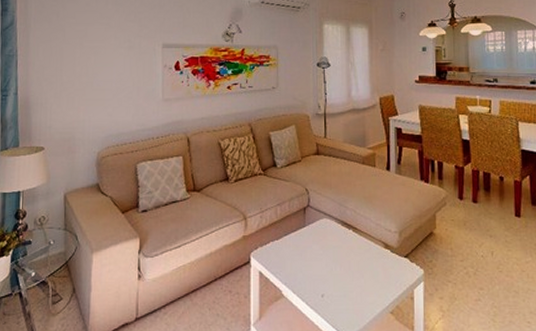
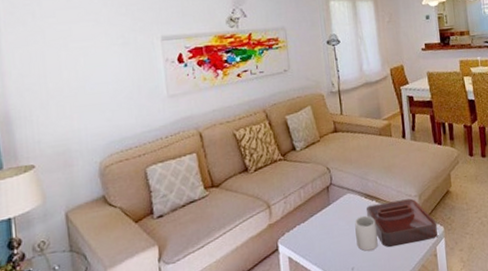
mug: none [329,243,352,280] -> present [354,215,378,251]
decorative tray: none [341,234,417,280] -> present [365,198,439,247]

